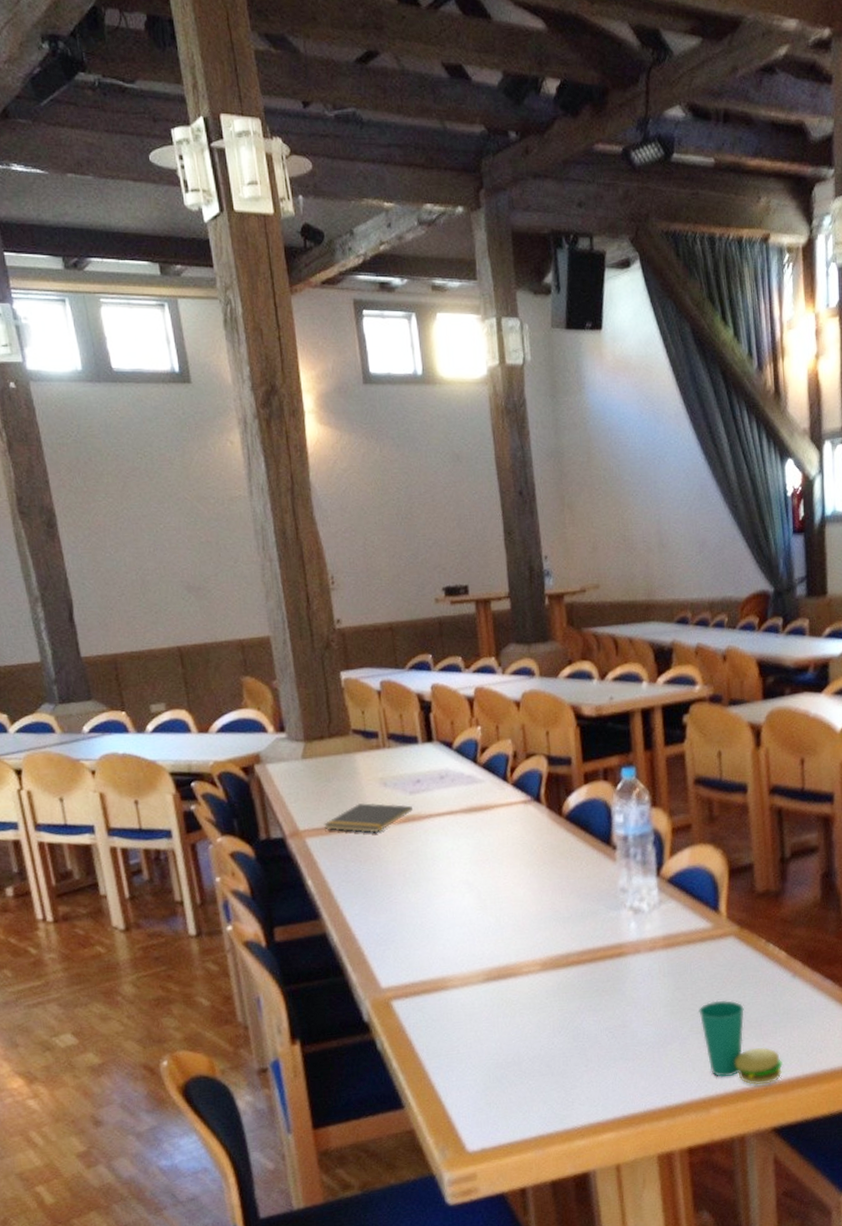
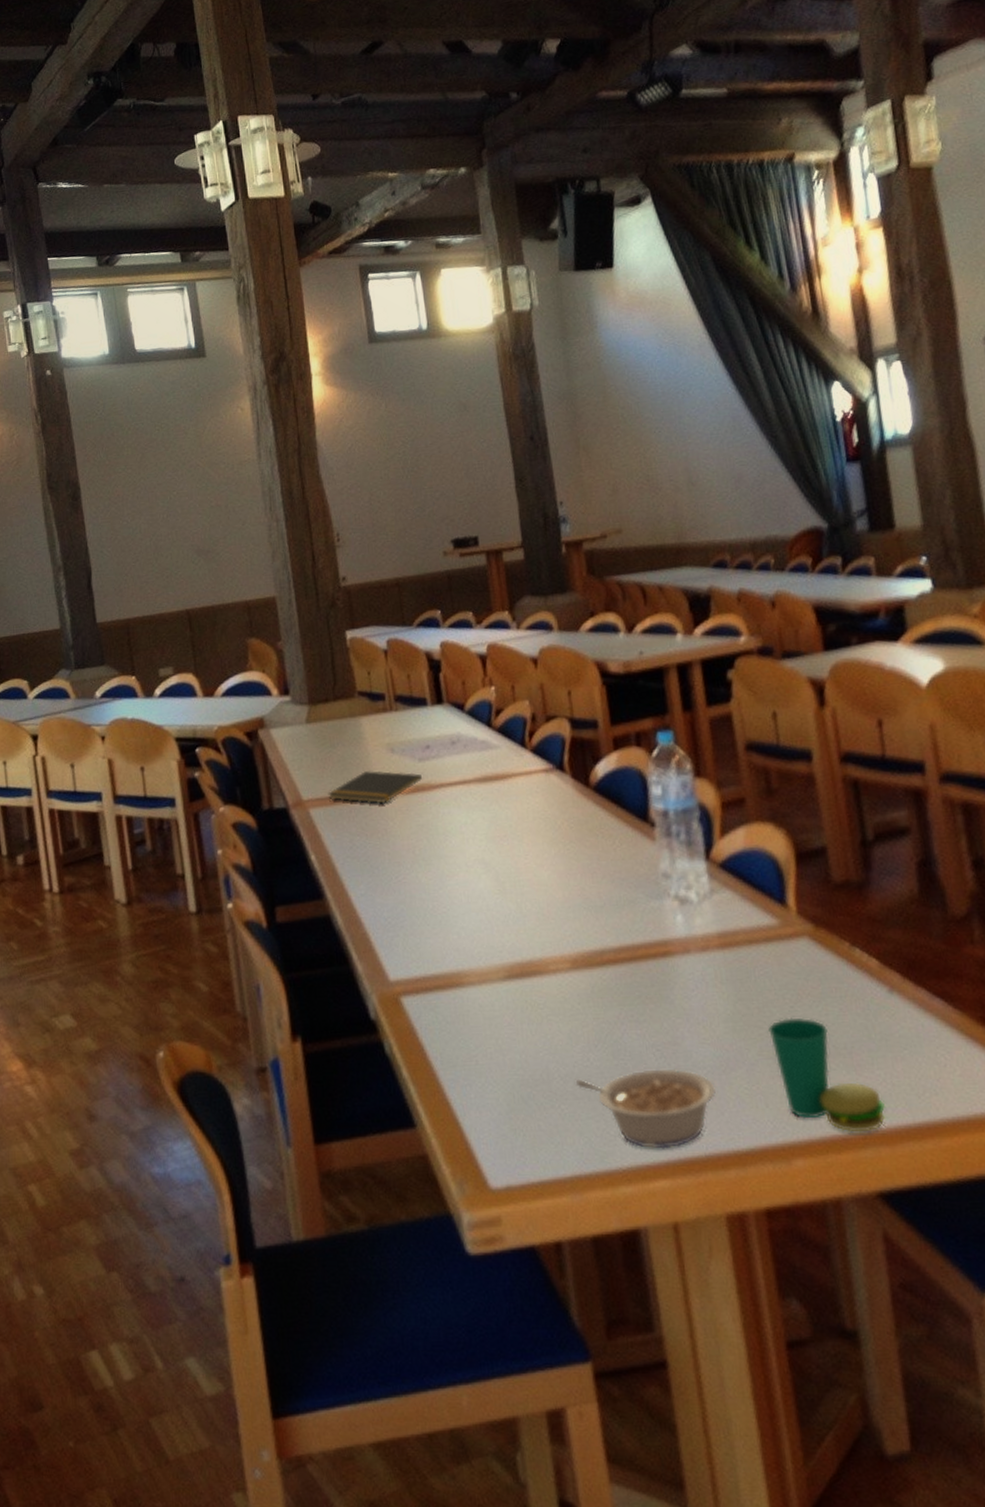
legume: none [541,1045,655,1110] -> present [575,1068,716,1149]

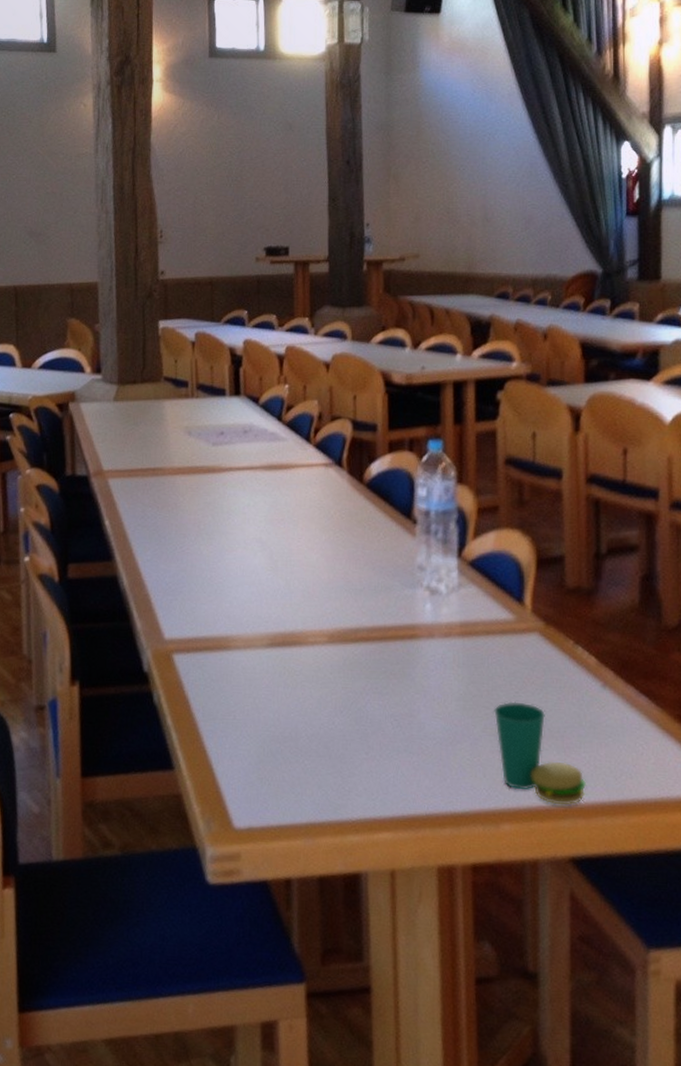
notepad: present [327,771,423,804] -> none [126,450,215,481]
legume: present [575,1068,716,1149] -> none [319,735,443,806]

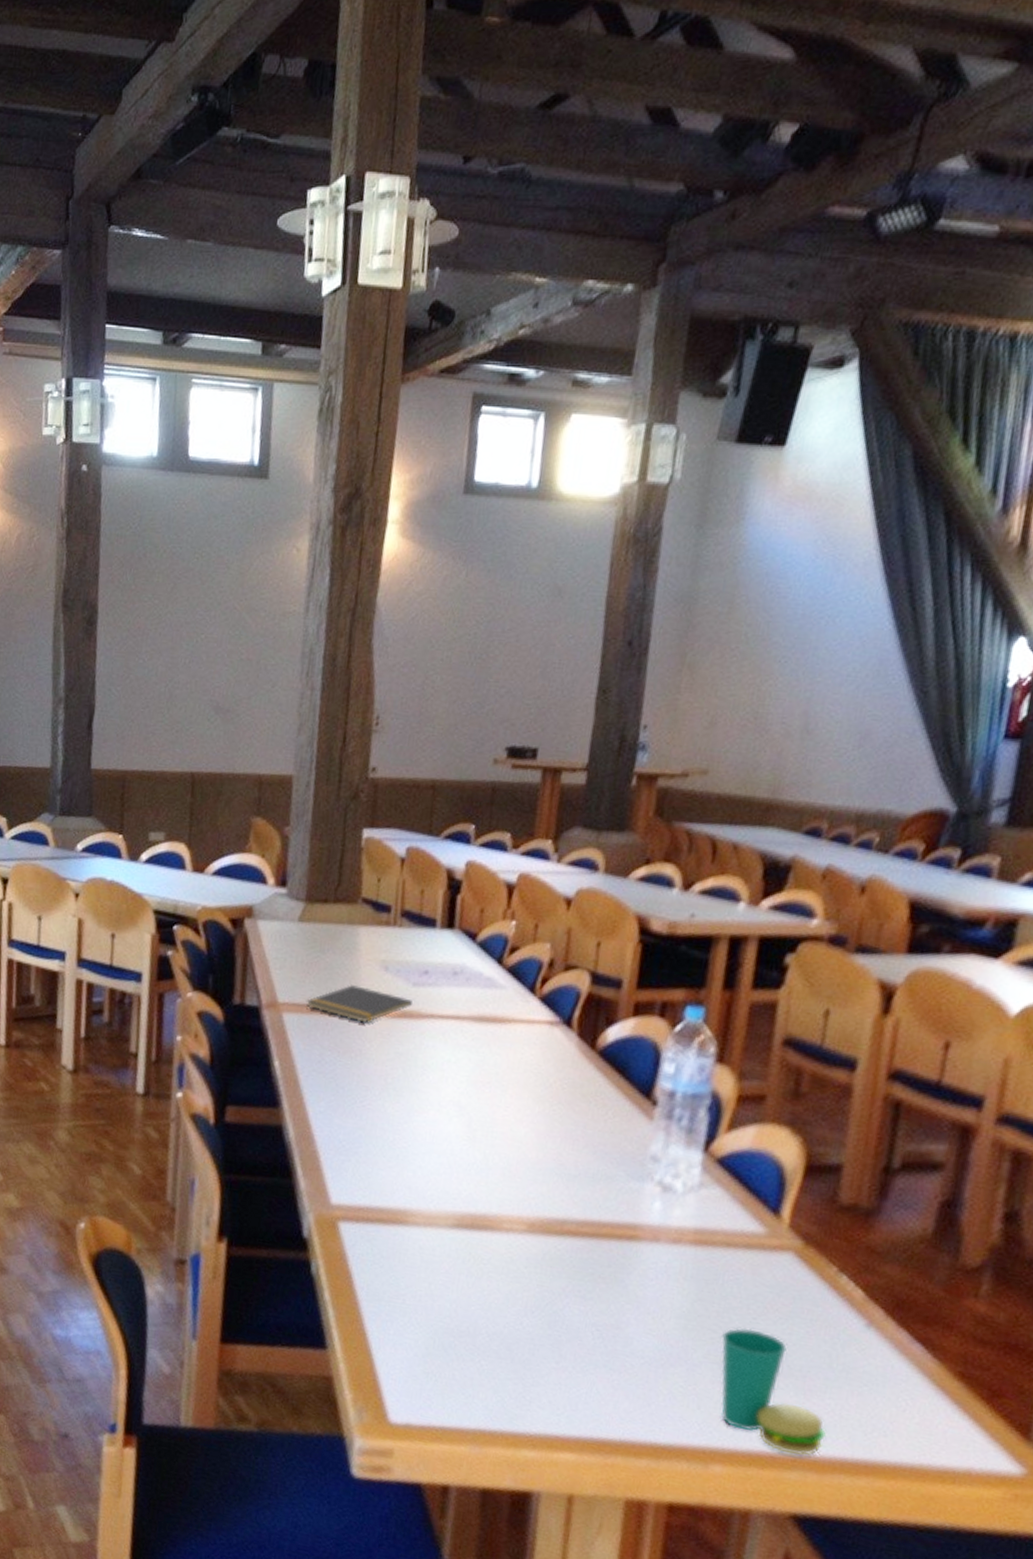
notepad: none [126,450,215,481] -> present [306,985,414,1023]

